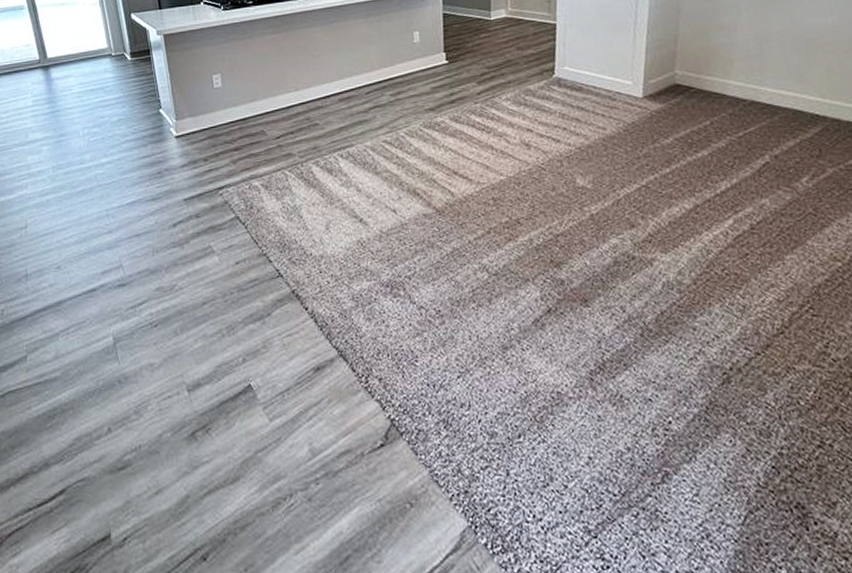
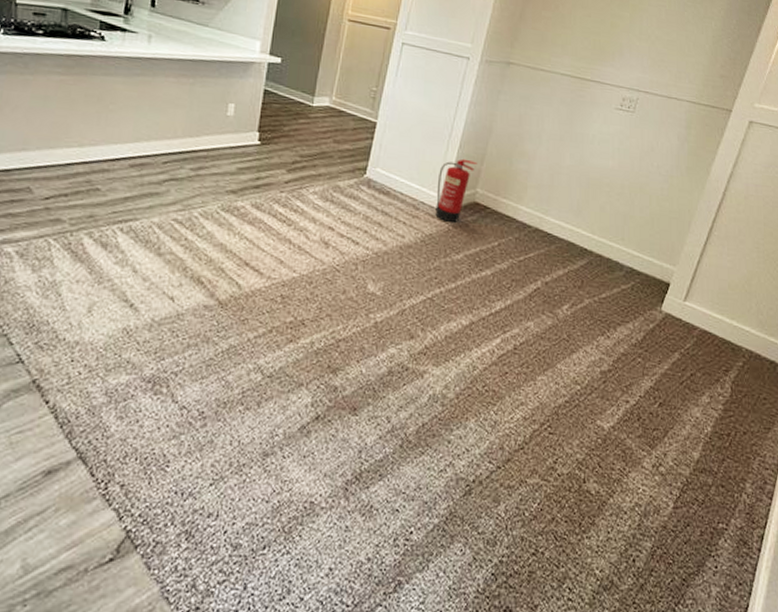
fire extinguisher: none [630,43,671,109] -> present [435,159,477,224]

